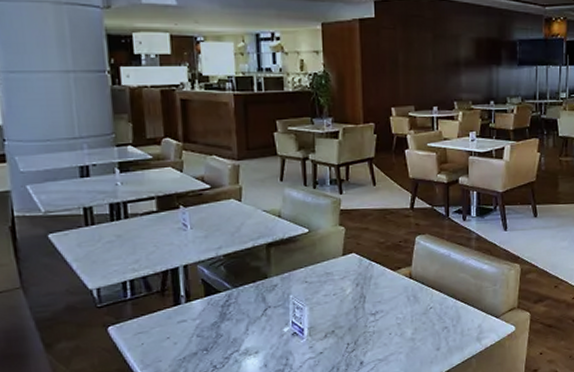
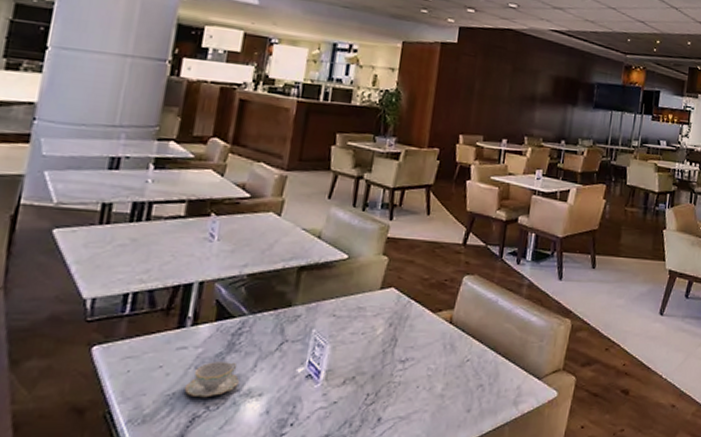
teacup: none [192,328,236,359] -> present [184,362,239,398]

